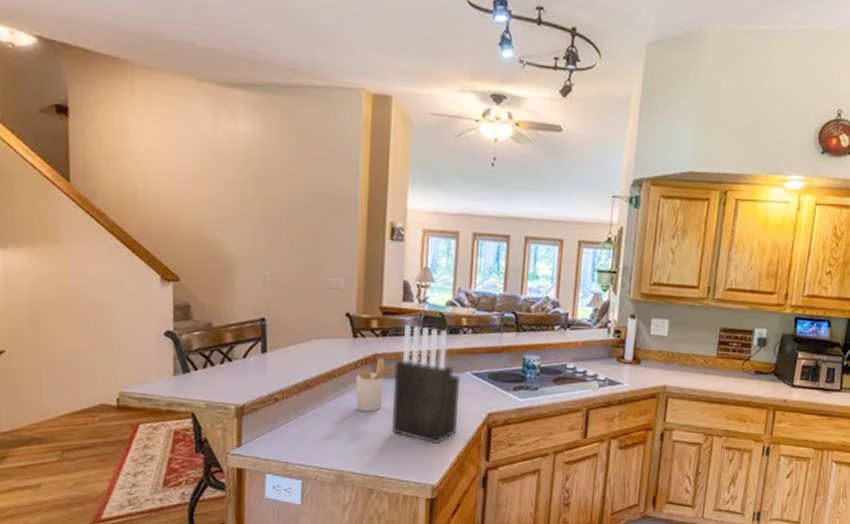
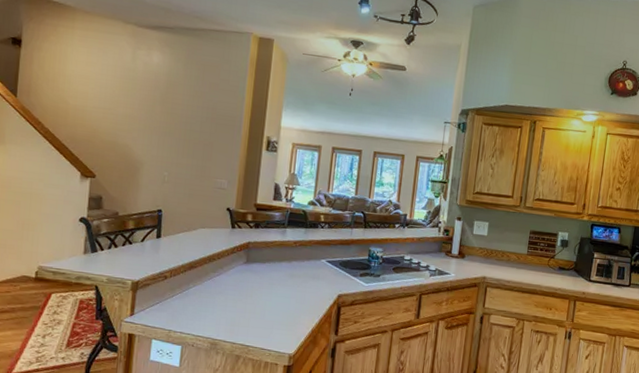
utensil holder: present [355,358,395,412] -> none [230,245,264,290]
knife block: present [392,324,460,444] -> none [259,218,317,319]

